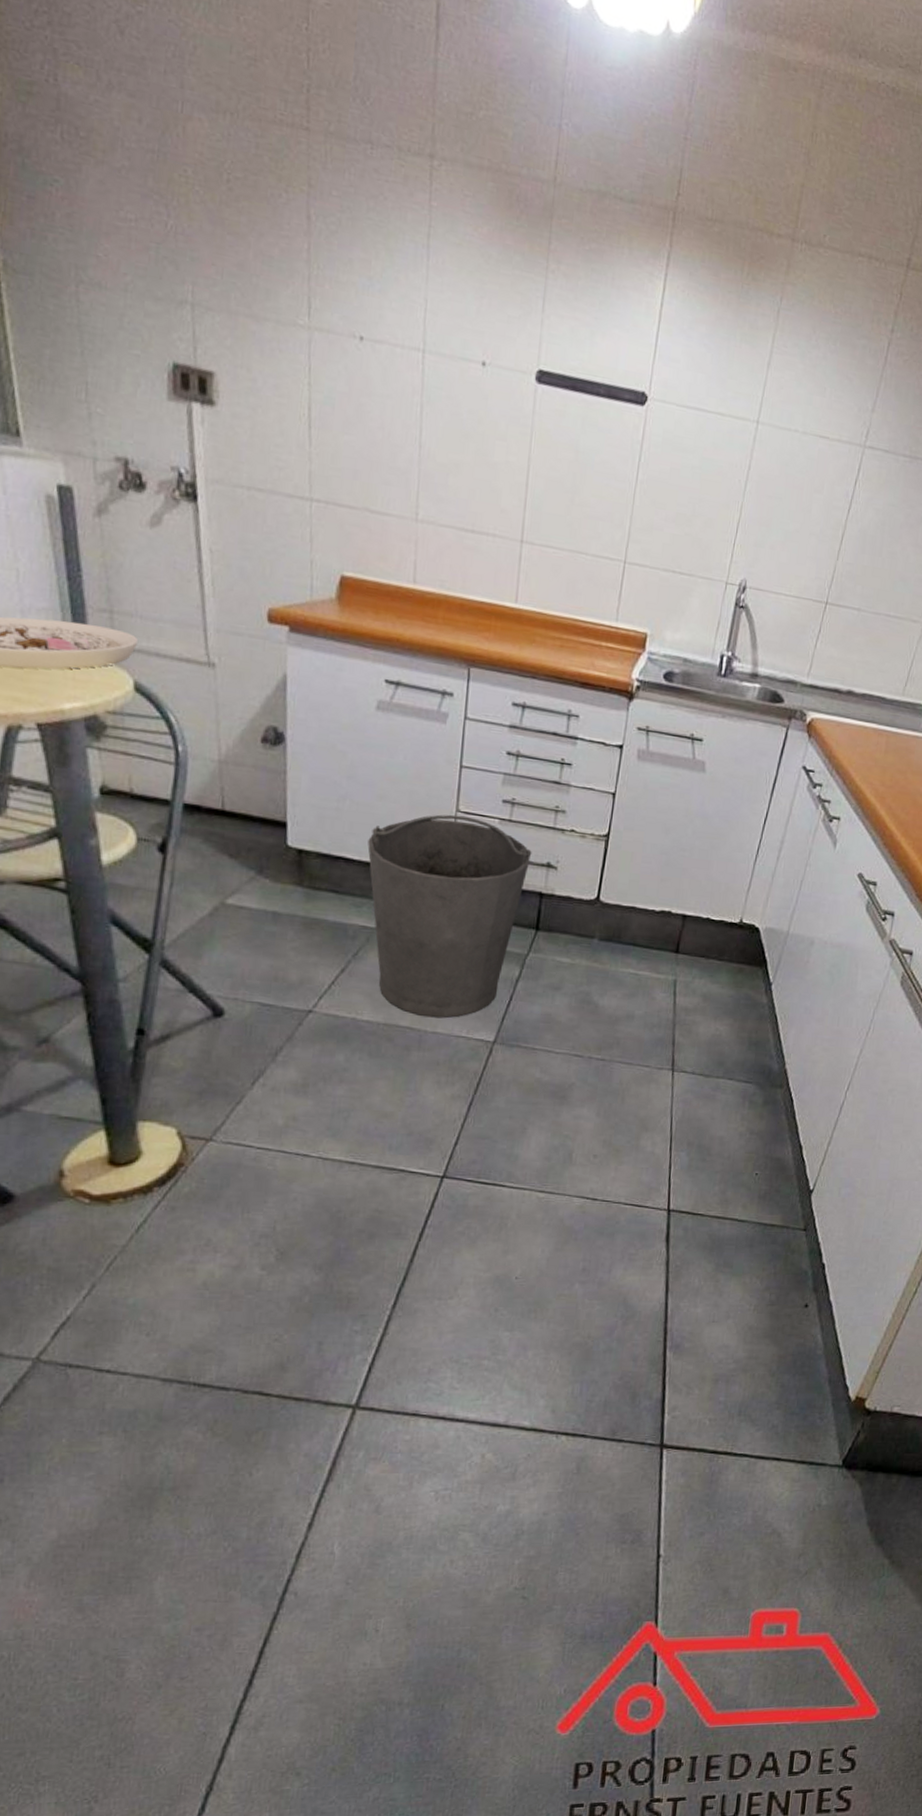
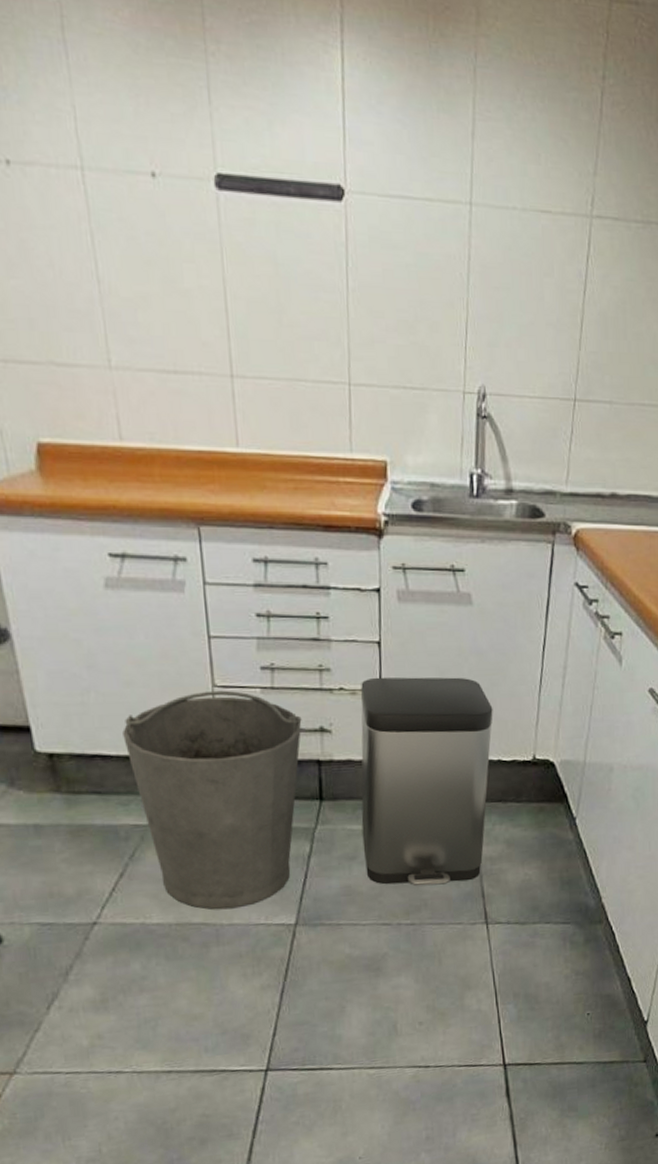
pedal bin: none [567,824,710,1027] -> present [360,677,493,886]

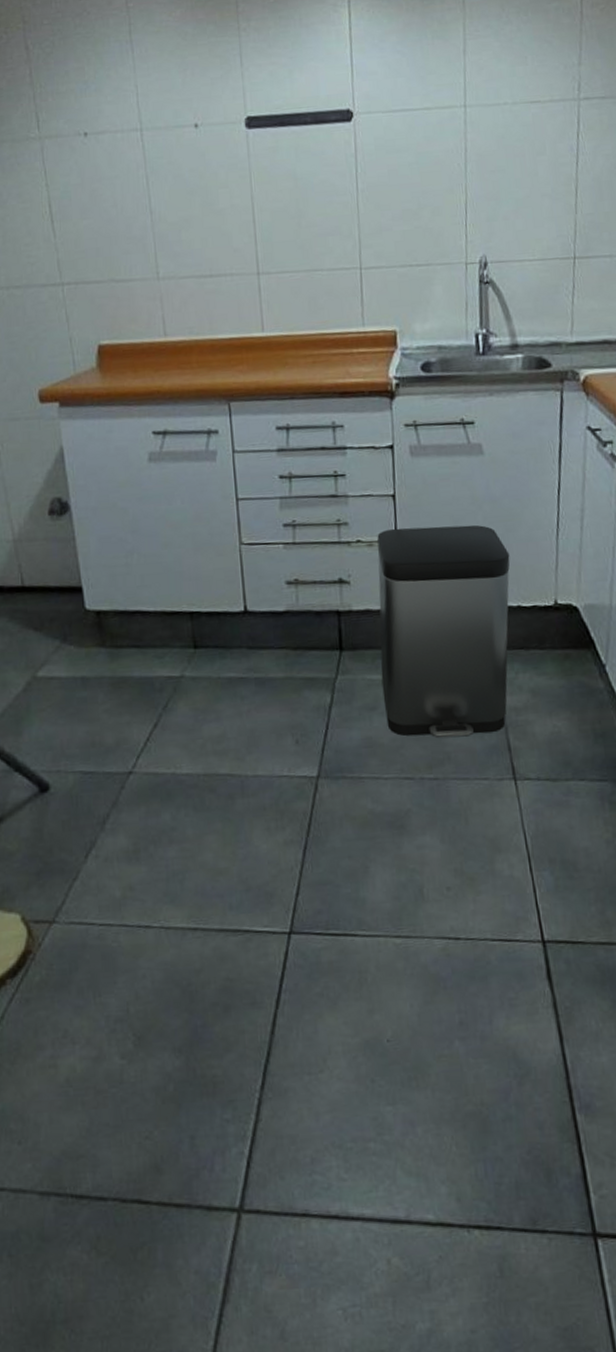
bucket: present [123,690,302,910] -> none [160,547,322,761]

